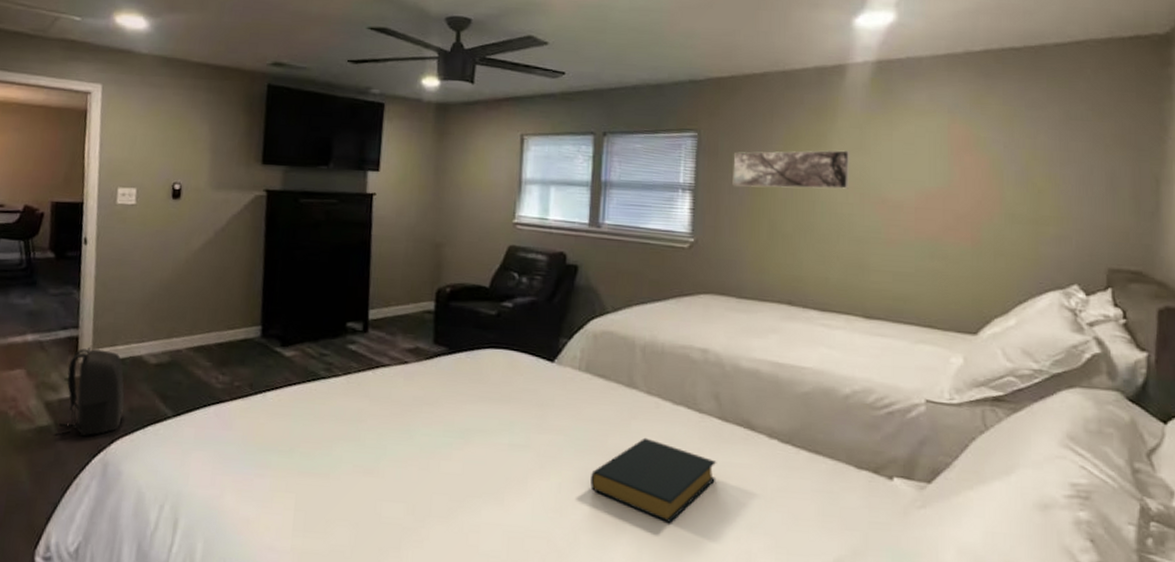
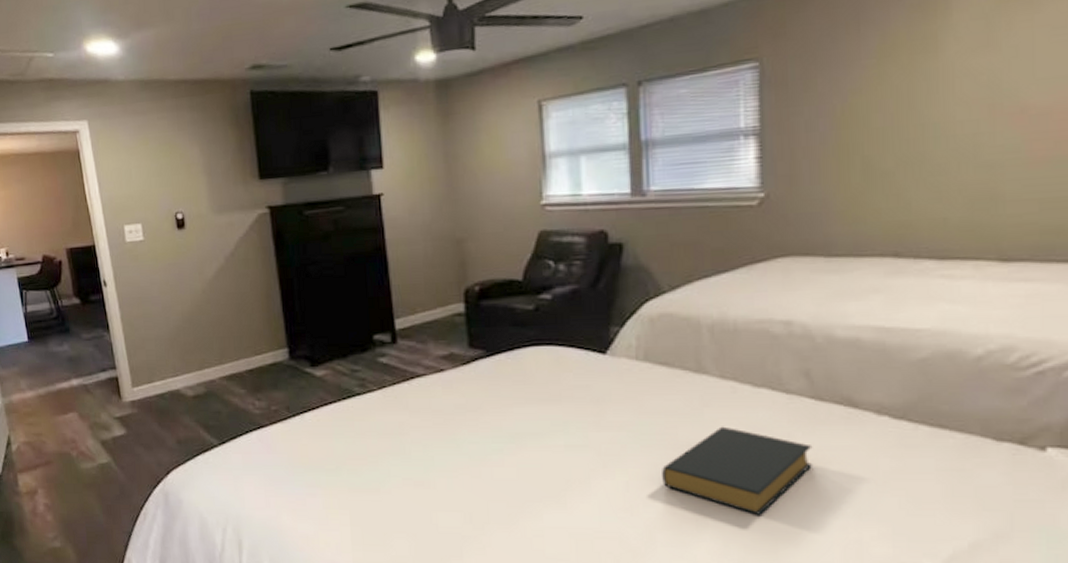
backpack: present [54,346,125,436] -> none [114,385,172,470]
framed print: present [732,150,850,190] -> none [808,51,973,121]

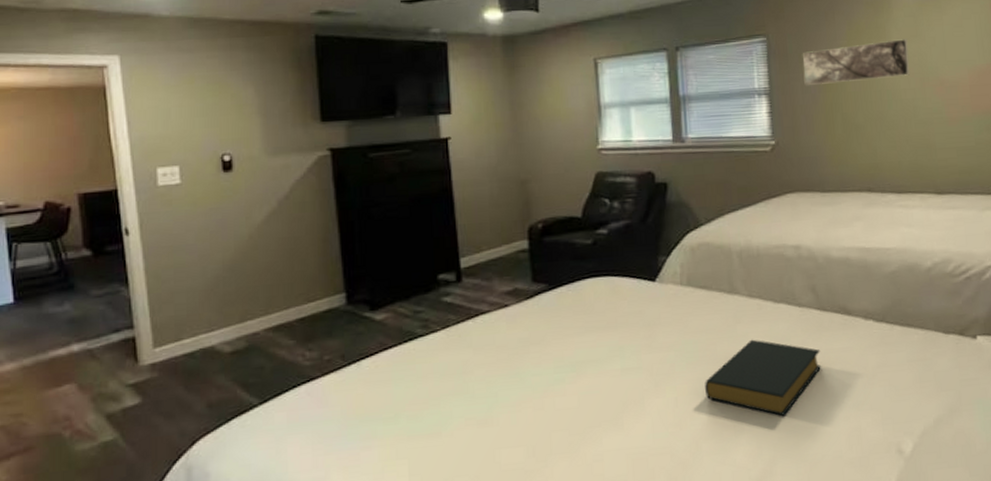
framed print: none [808,51,973,121] -> present [802,39,910,85]

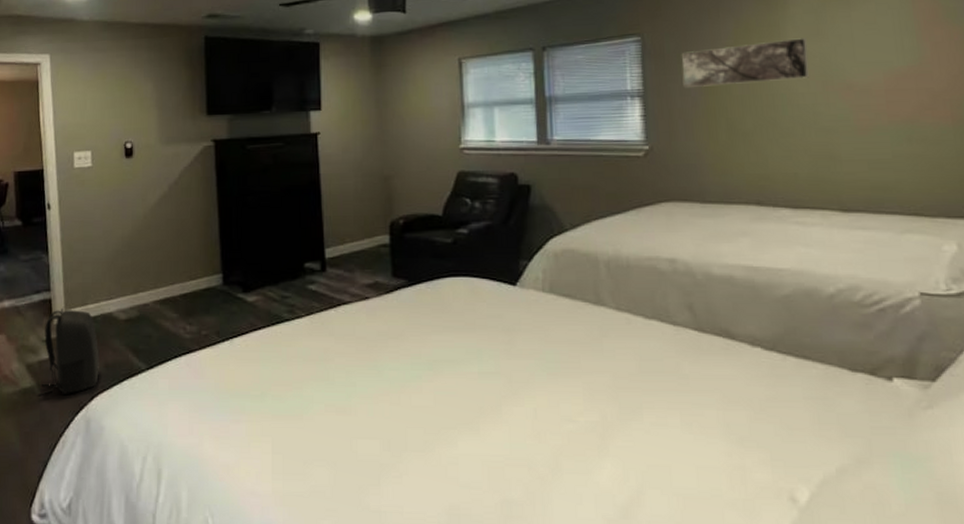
backpack: none [123,345,201,448] -> present [38,307,99,395]
hardback book: present [705,339,822,416] -> none [566,355,699,442]

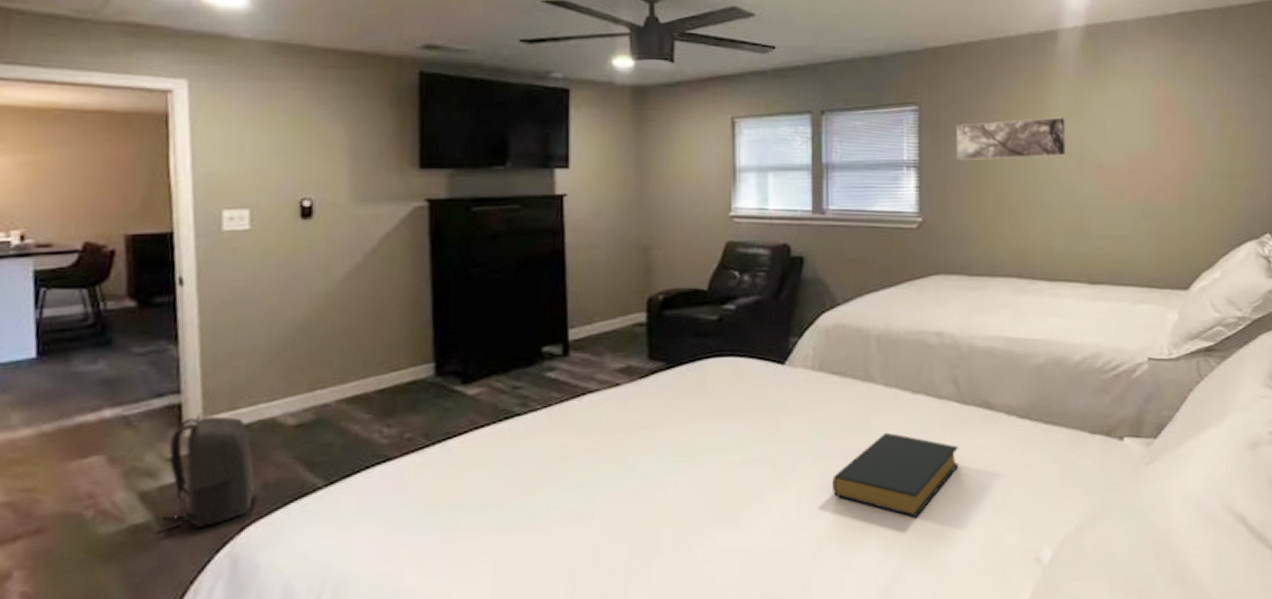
hardback book: none [566,355,699,442] -> present [832,432,960,517]

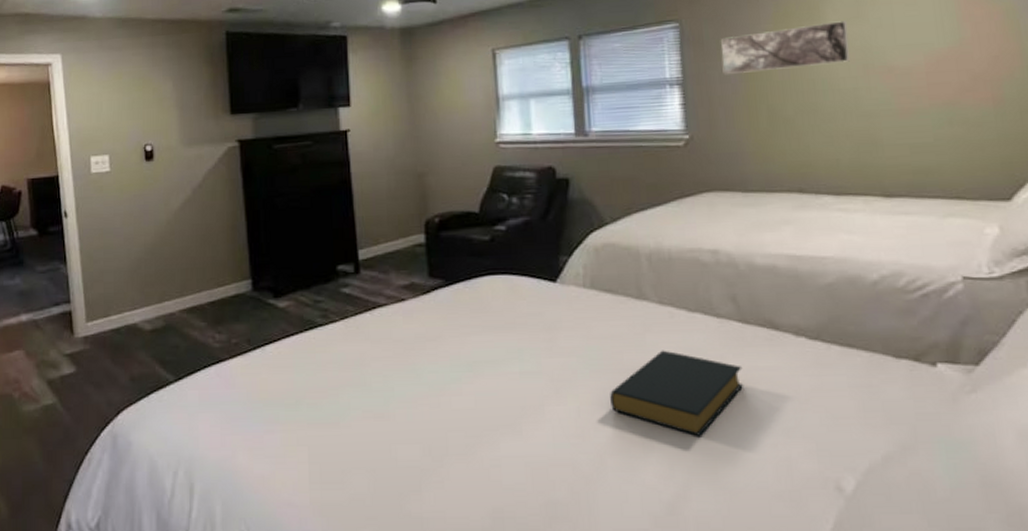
backpack: present [156,414,255,532] -> none [60,320,125,412]

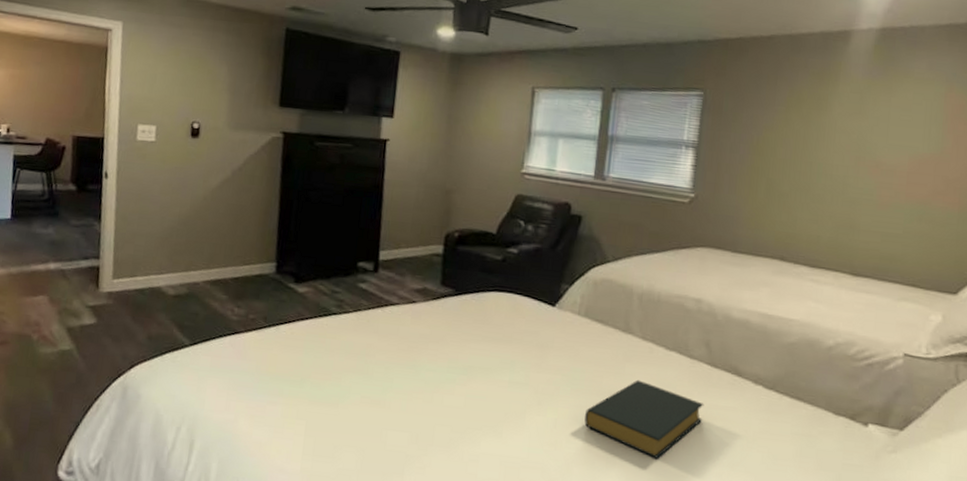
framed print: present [720,21,850,74] -> none [734,112,849,153]

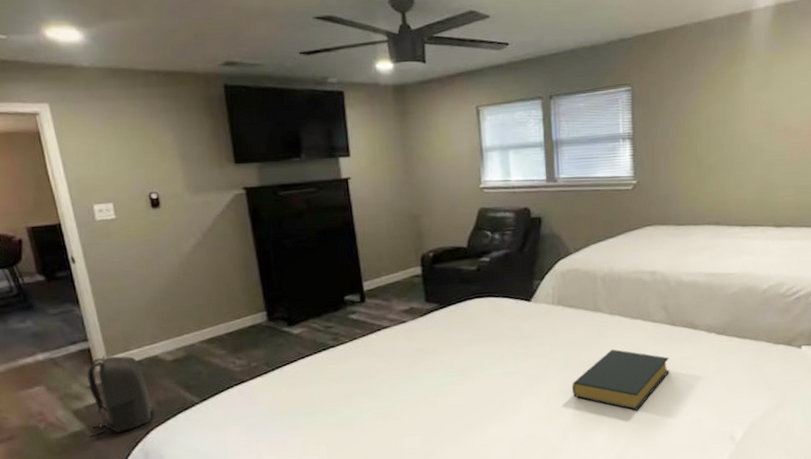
backpack: none [76,276,144,361] -> present [87,355,152,437]

